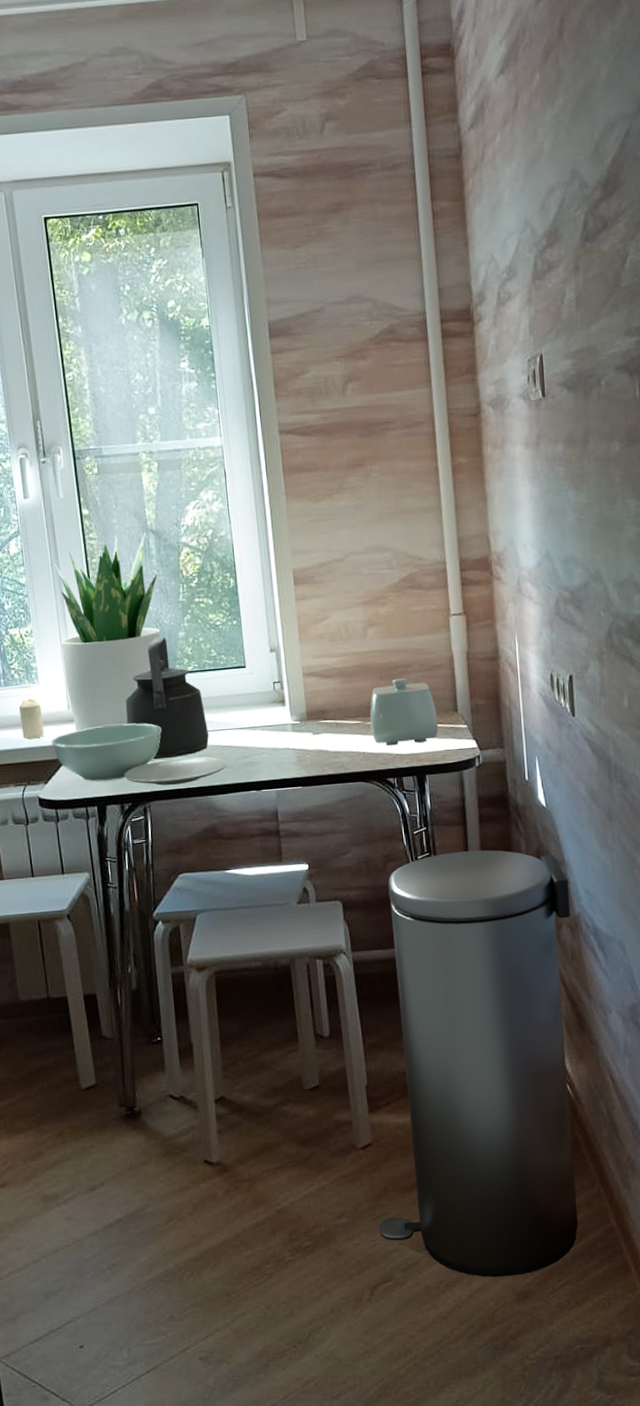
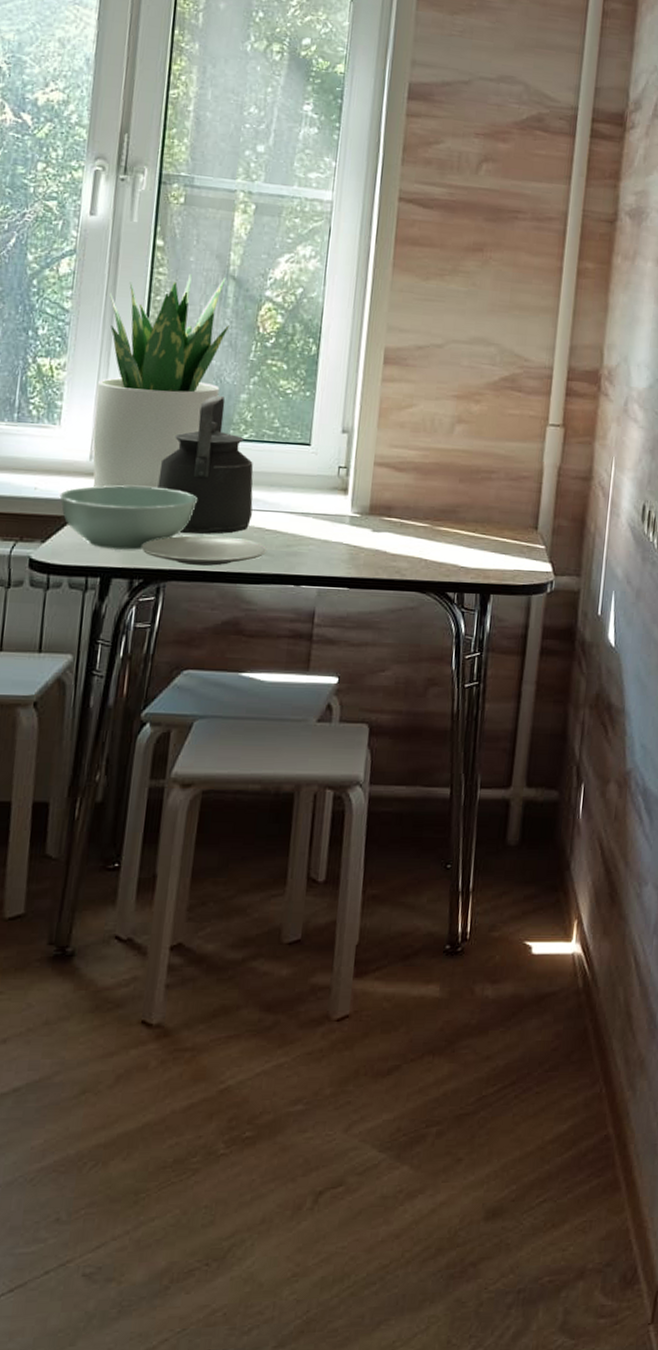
candle: present [18,699,45,740] -> none [26,441,57,489]
sugar bowl: present [369,677,439,746] -> none [438,483,515,558]
pedal bin: present [380,850,579,1278] -> none [340,684,625,1189]

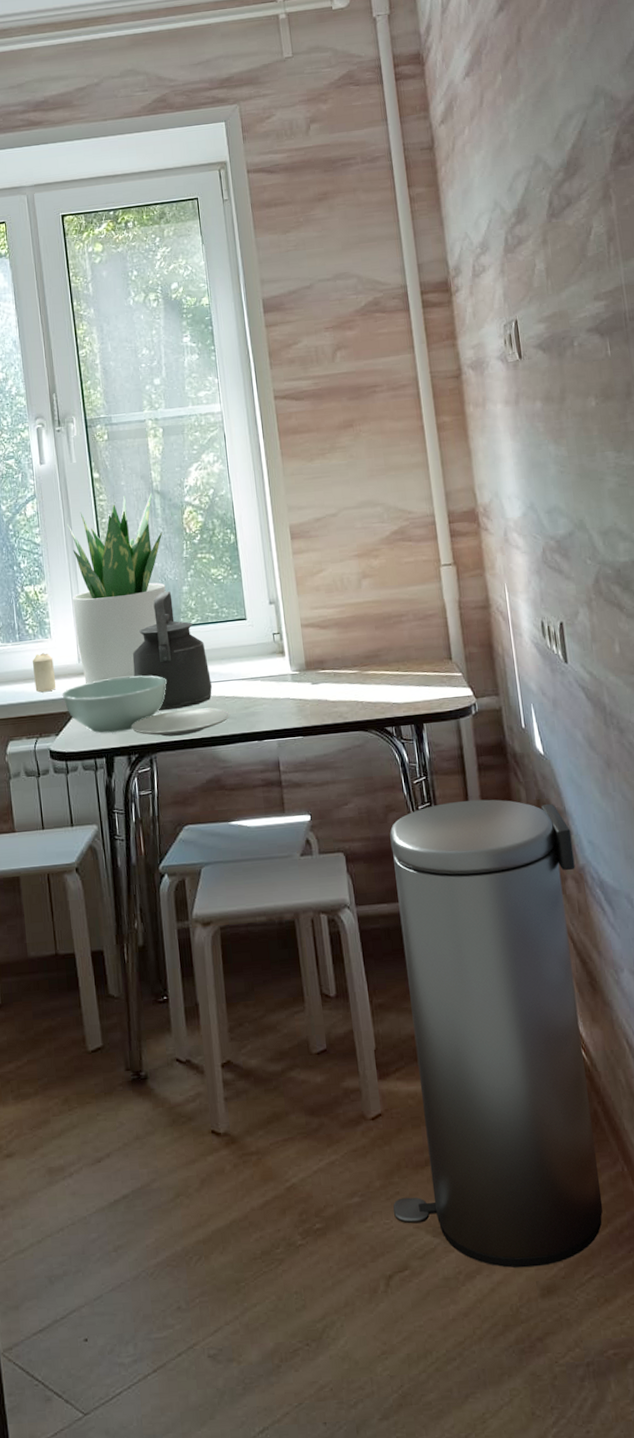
candle: none [26,441,57,489] -> present [32,653,57,693]
pedal bin: none [340,684,625,1189] -> present [390,799,603,1268]

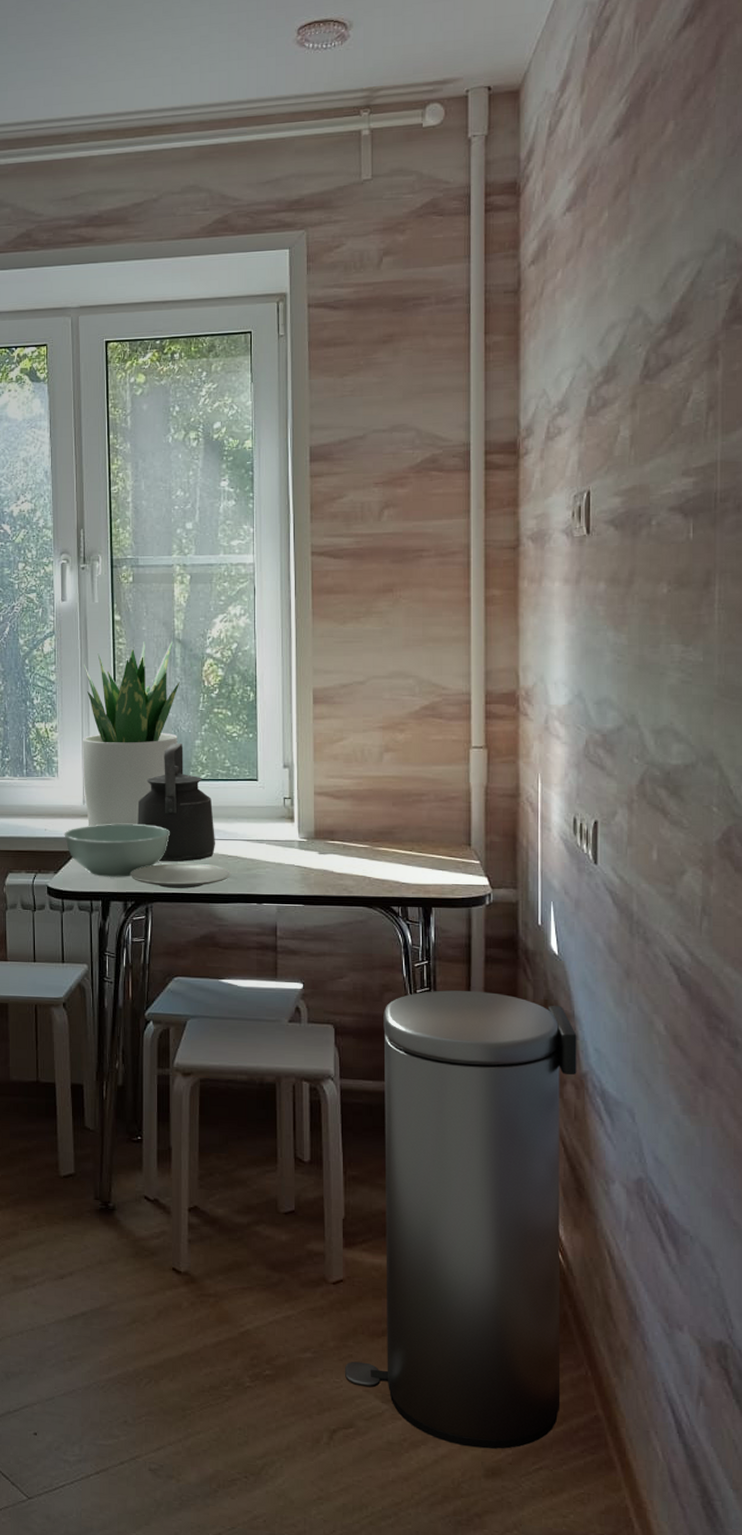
candle: present [32,653,57,693] -> none [37,791,59,830]

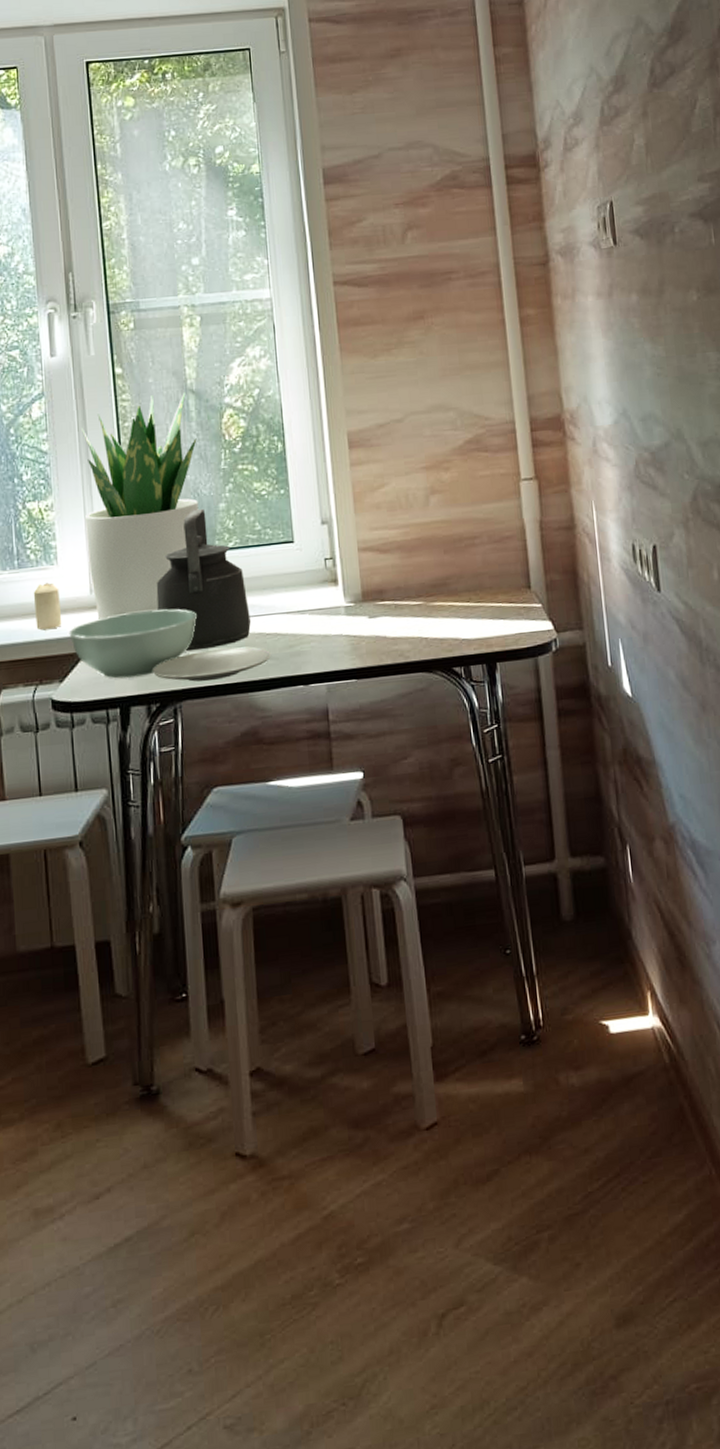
candle: none [37,791,59,830] -> present [33,582,62,631]
pedal bin: present [345,990,577,1449] -> none [449,749,688,1296]

